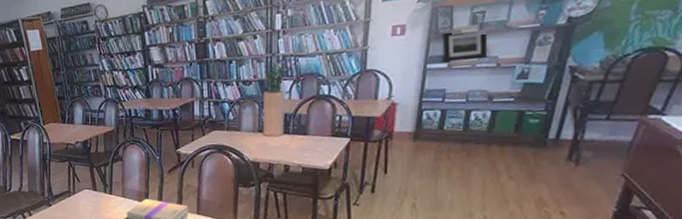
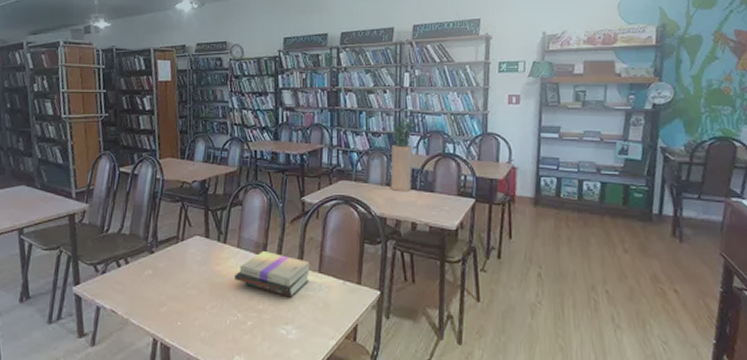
picture frame: present [442,30,488,63] -> none [551,104,592,133]

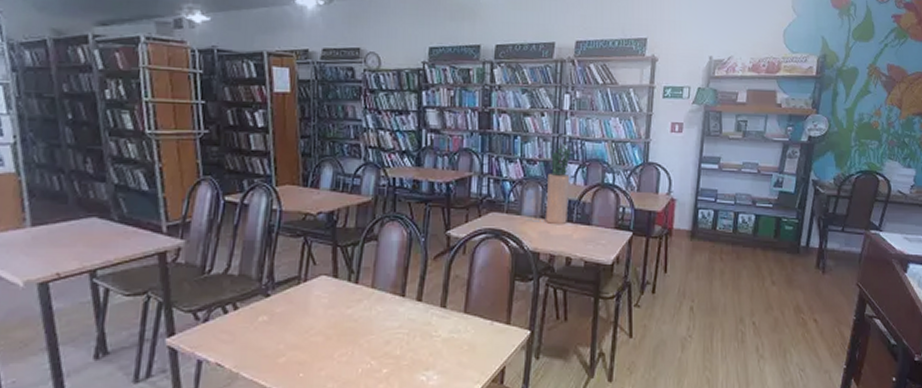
books: present [235,252,310,298] -> none [368,292,455,342]

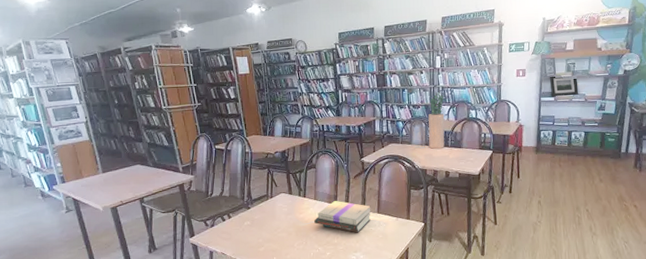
books: none [368,292,455,342] -> present [314,201,371,233]
picture frame: none [713,134,751,165] -> present [549,74,579,97]

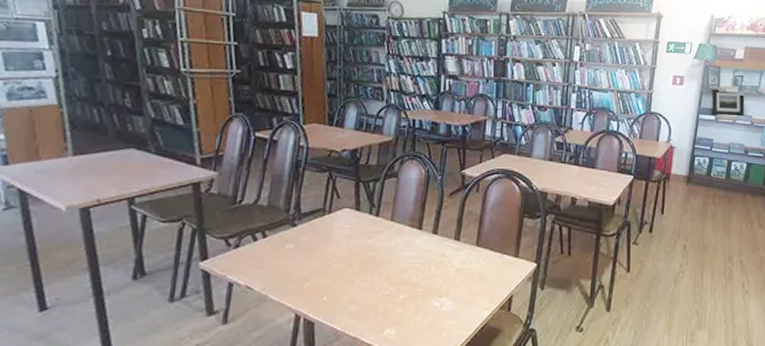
books: present [314,201,371,233] -> none [387,225,468,271]
vase: present [428,90,445,150] -> none [554,90,580,168]

